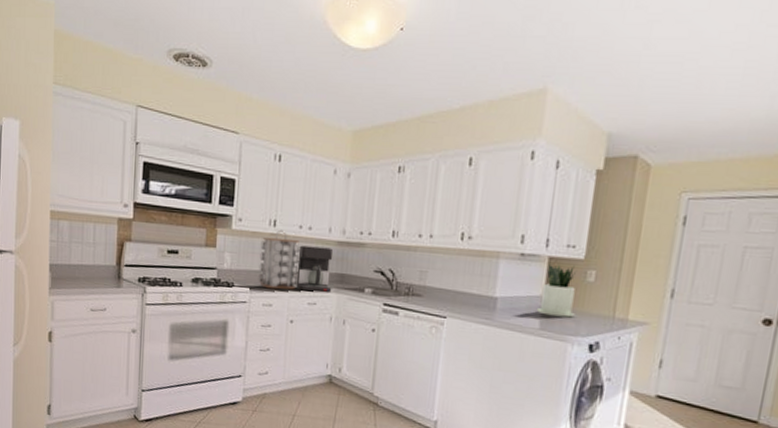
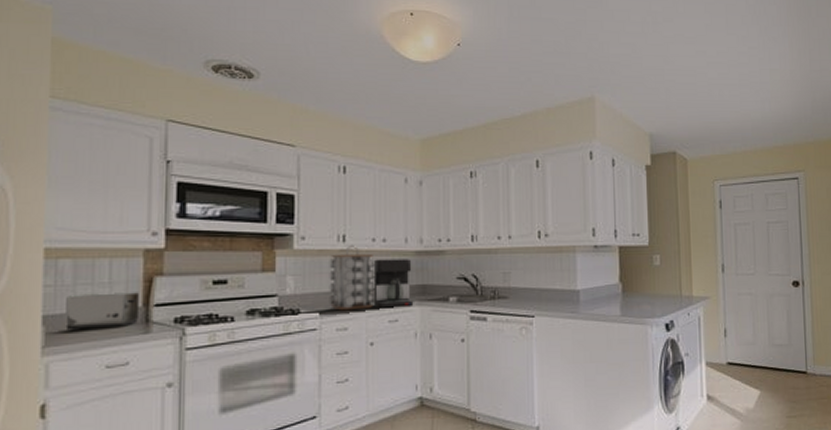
toaster: none [64,250,115,281] -> present [65,292,140,330]
planter: present [536,263,576,318] -> none [615,252,649,302]

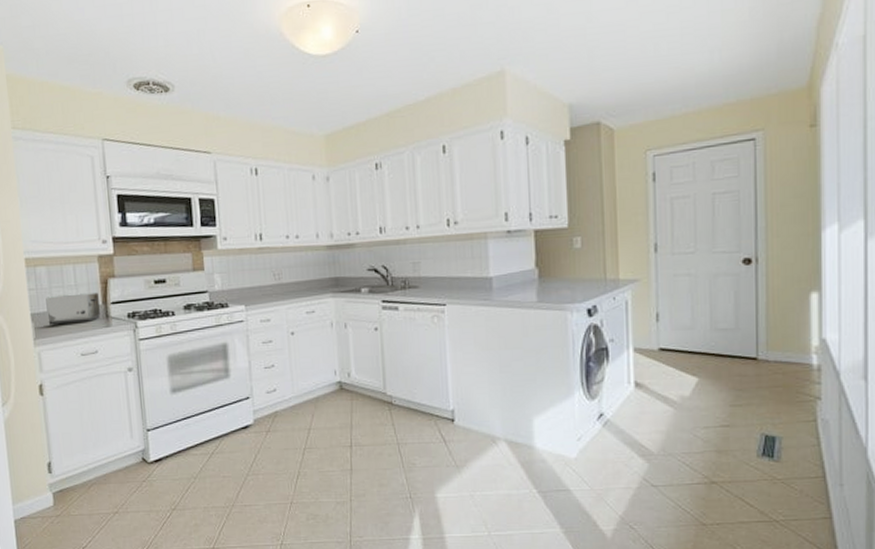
spice rack: present [329,244,375,311] -> none [249,242,293,304]
coffee maker: present [373,259,414,308] -> none [288,253,328,301]

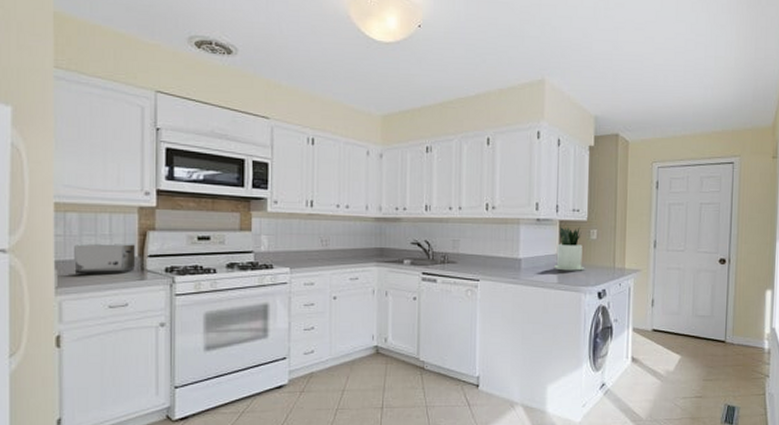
planter: none [531,235,569,287] -> present [553,226,584,271]

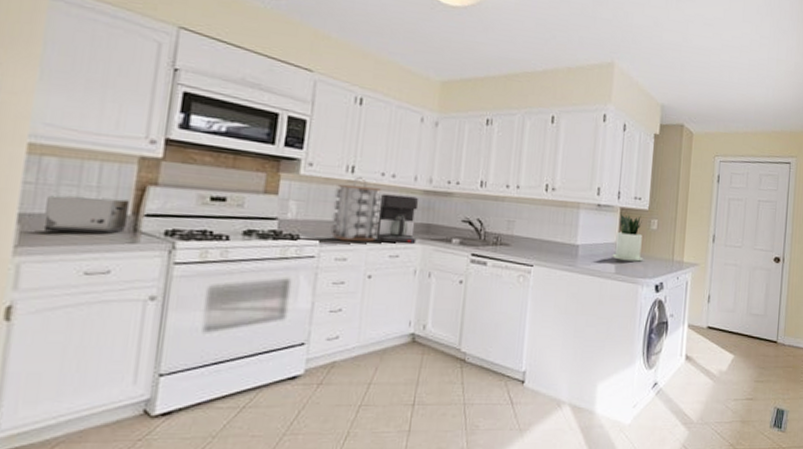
spice rack: none [298,209,339,268] -> present [330,176,382,243]
coffee maker: none [337,223,372,268] -> present [375,194,419,245]

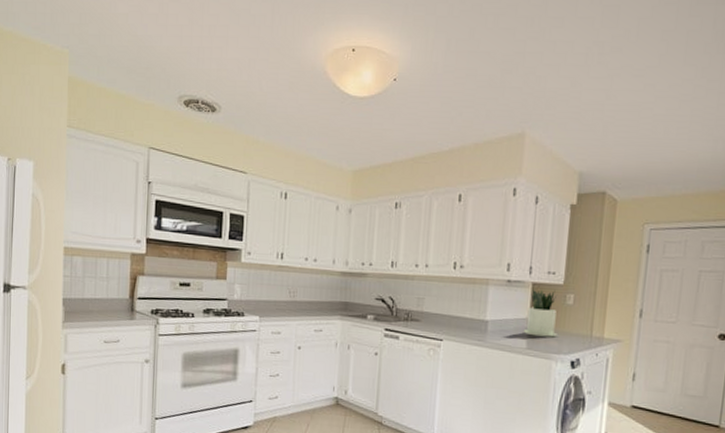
toaster: present [43,194,130,235] -> none [78,284,128,314]
spice rack: present [330,176,382,243] -> none [267,262,306,319]
coffee maker: present [375,194,419,245] -> none [303,276,338,321]

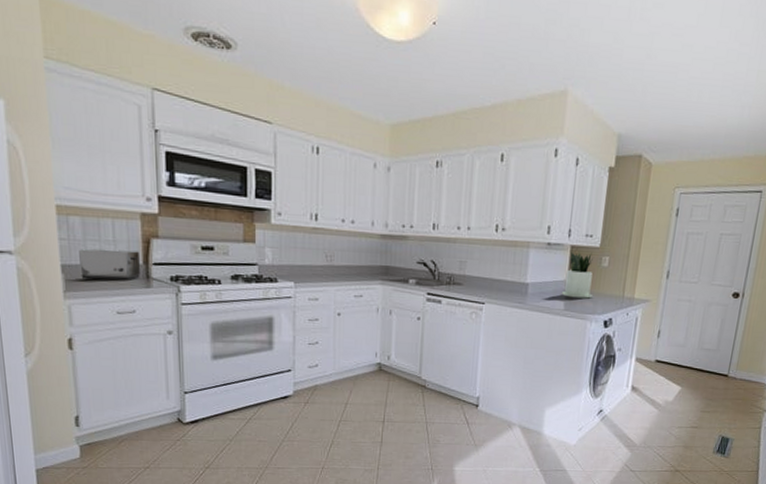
toaster: none [78,284,128,314] -> present [79,248,141,281]

